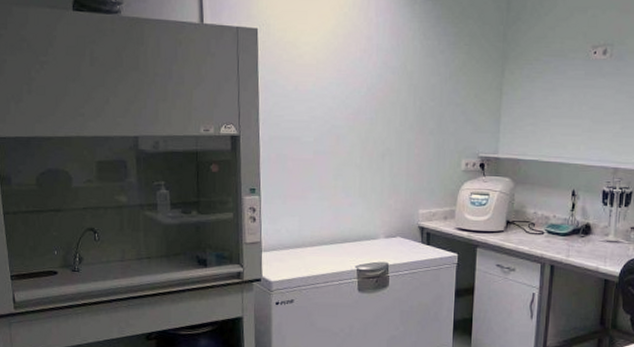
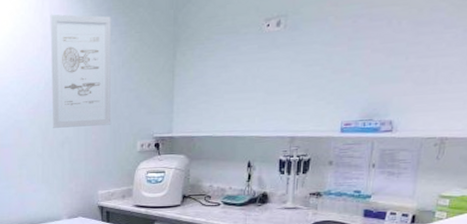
wall art: none [373,15,440,140] -> present [50,14,112,128]

